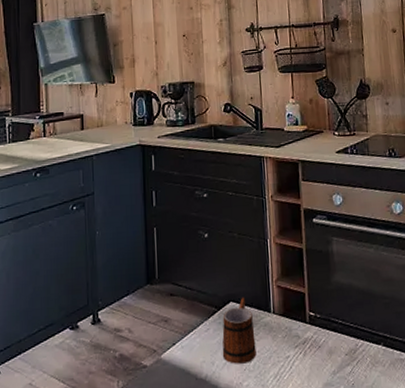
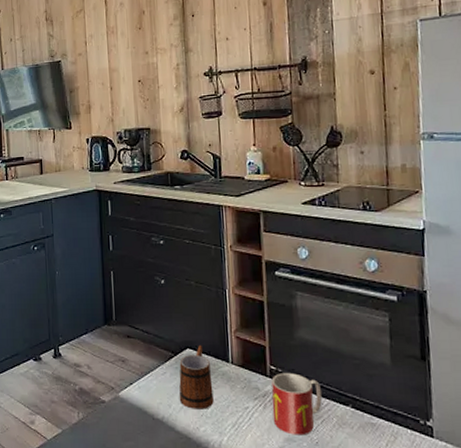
mug: none [310,317,357,380] -> present [271,373,322,436]

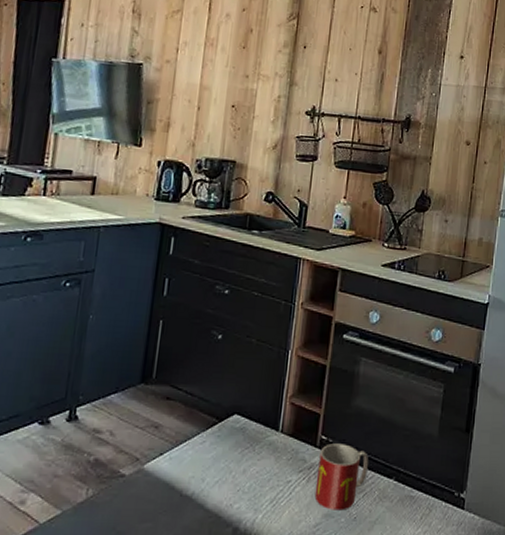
mug: present [179,344,214,410] -> none [215,410,258,484]

